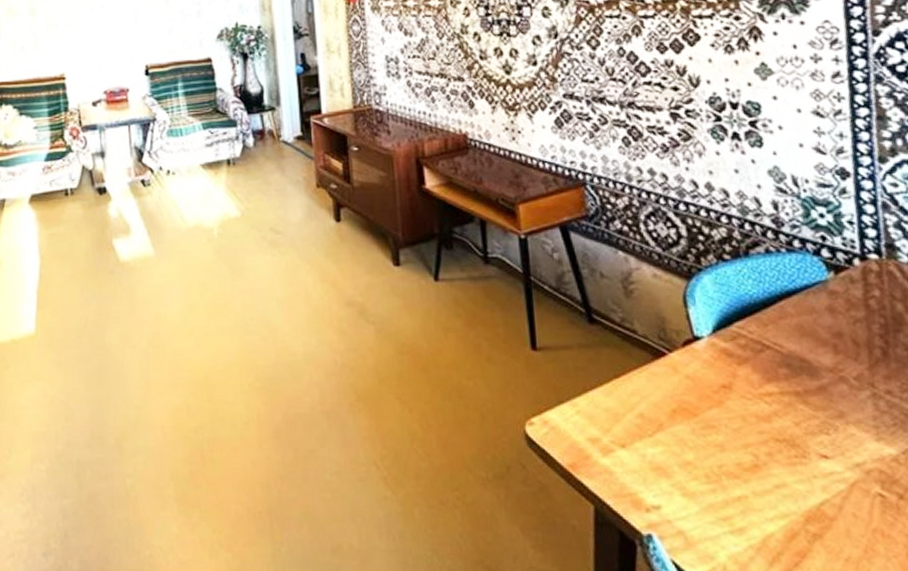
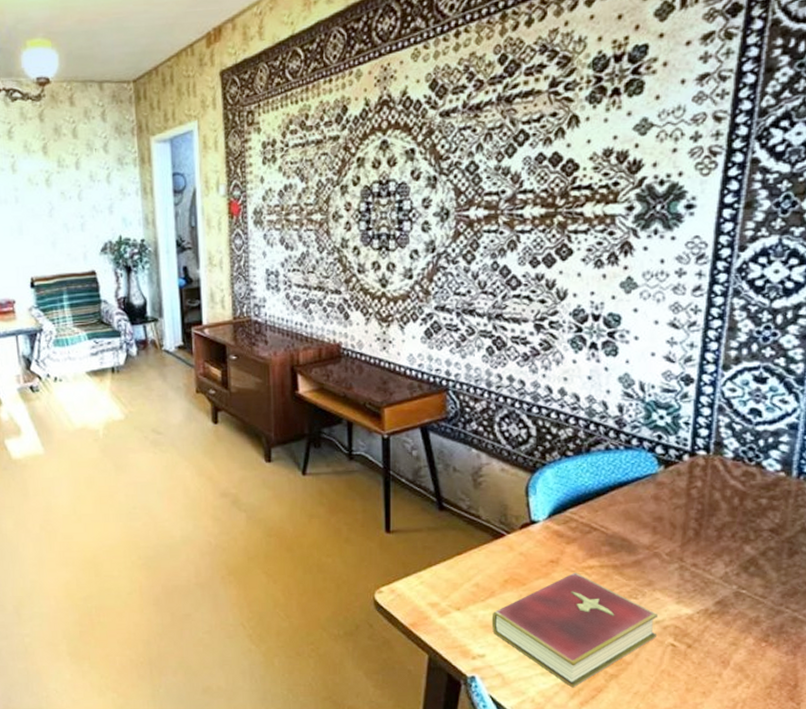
hardcover book: none [662,400,860,552] -> present [491,572,659,688]

